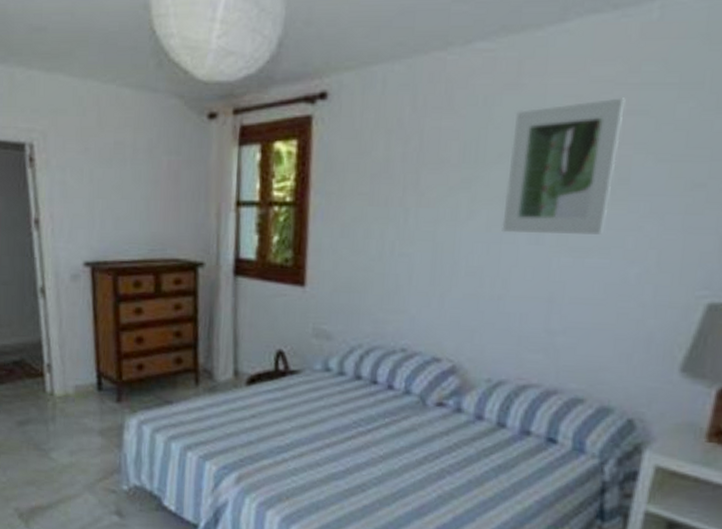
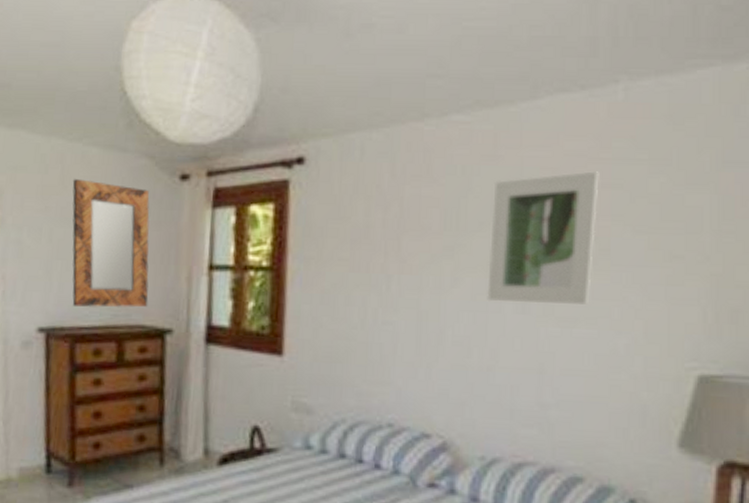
home mirror: none [108,121,182,243] -> present [72,179,150,308]

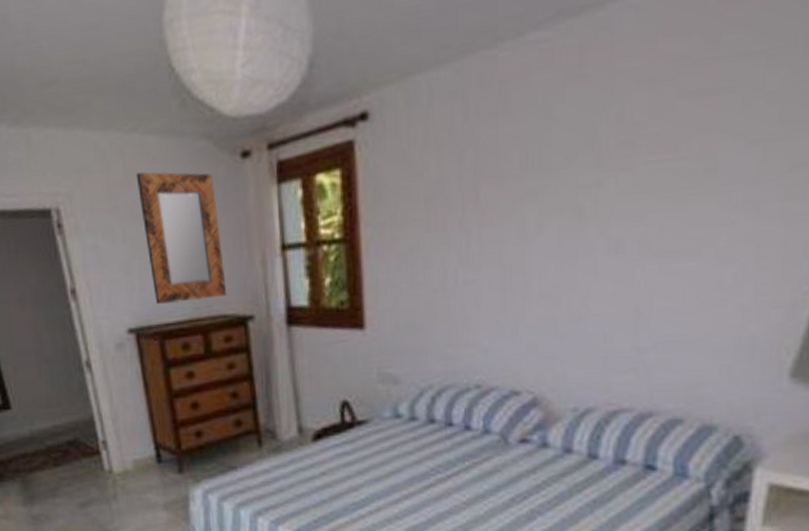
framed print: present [487,171,599,305] -> none [576,75,706,244]

